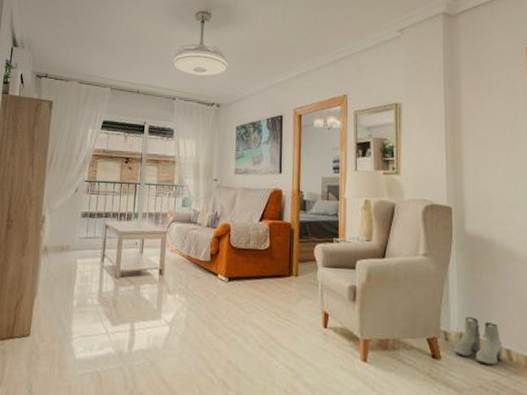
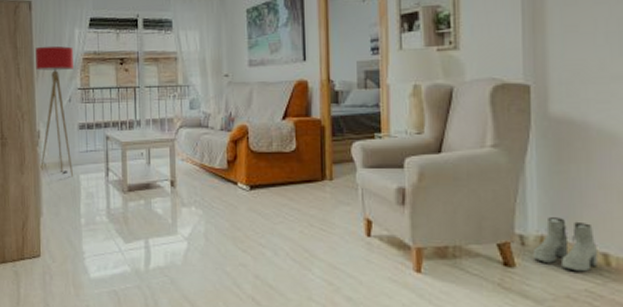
floor lamp: none [41,141,85,260] -> present [35,45,73,176]

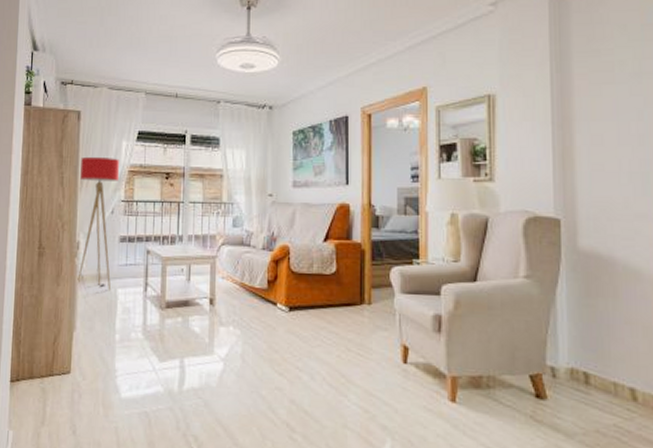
boots: present [532,217,597,272] -> none [563,350,625,407]

